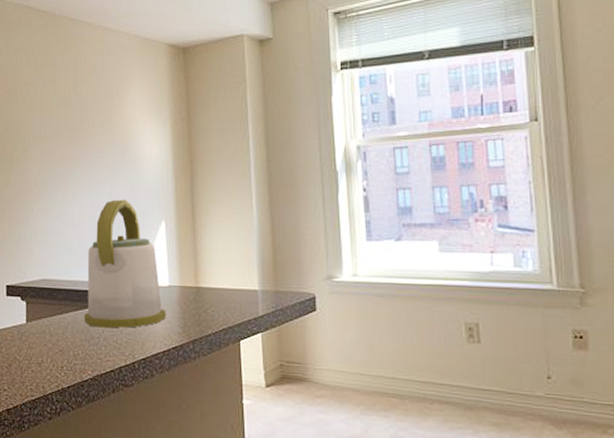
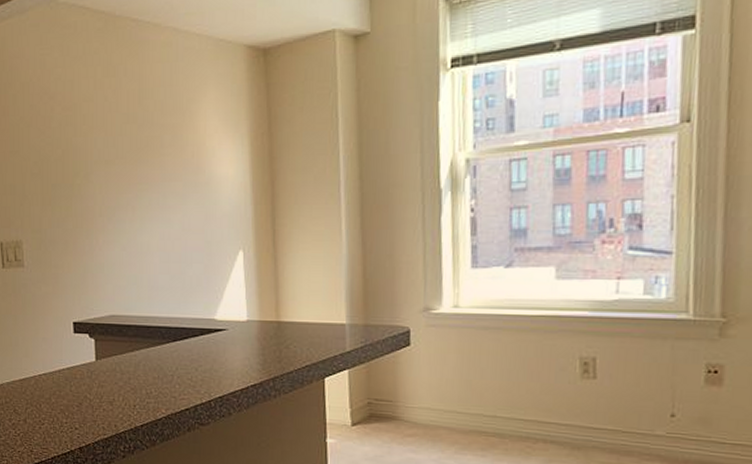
kettle: present [84,199,166,328] -> none [157,227,244,366]

